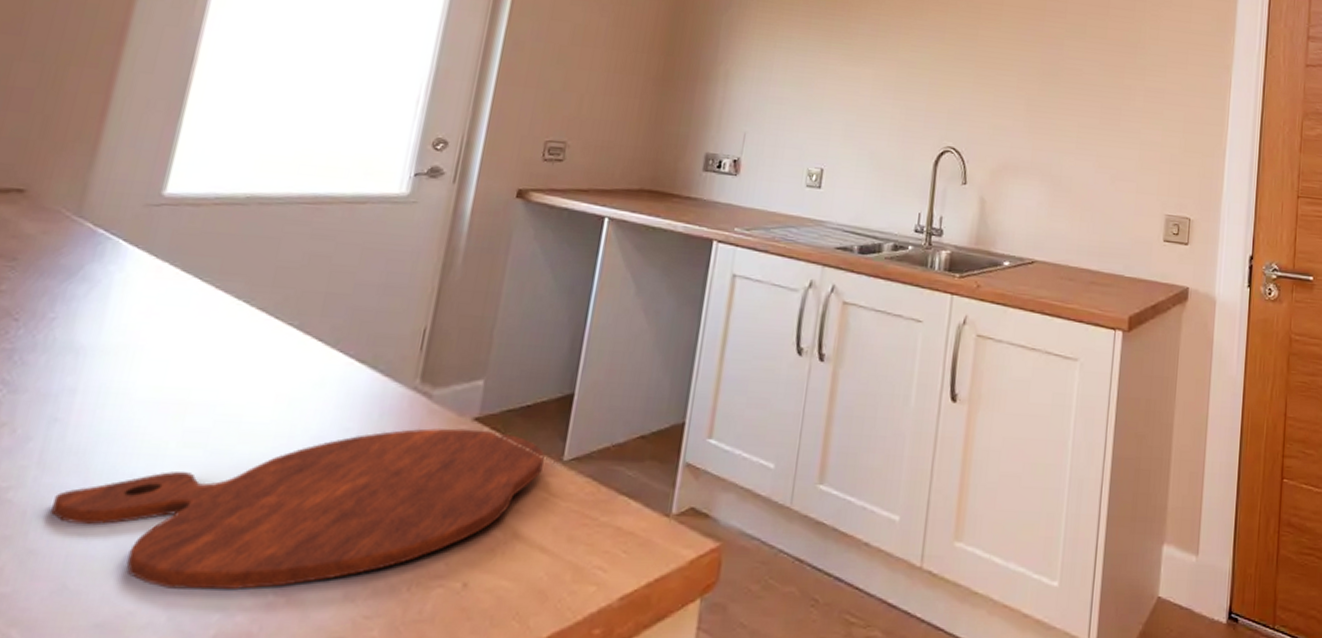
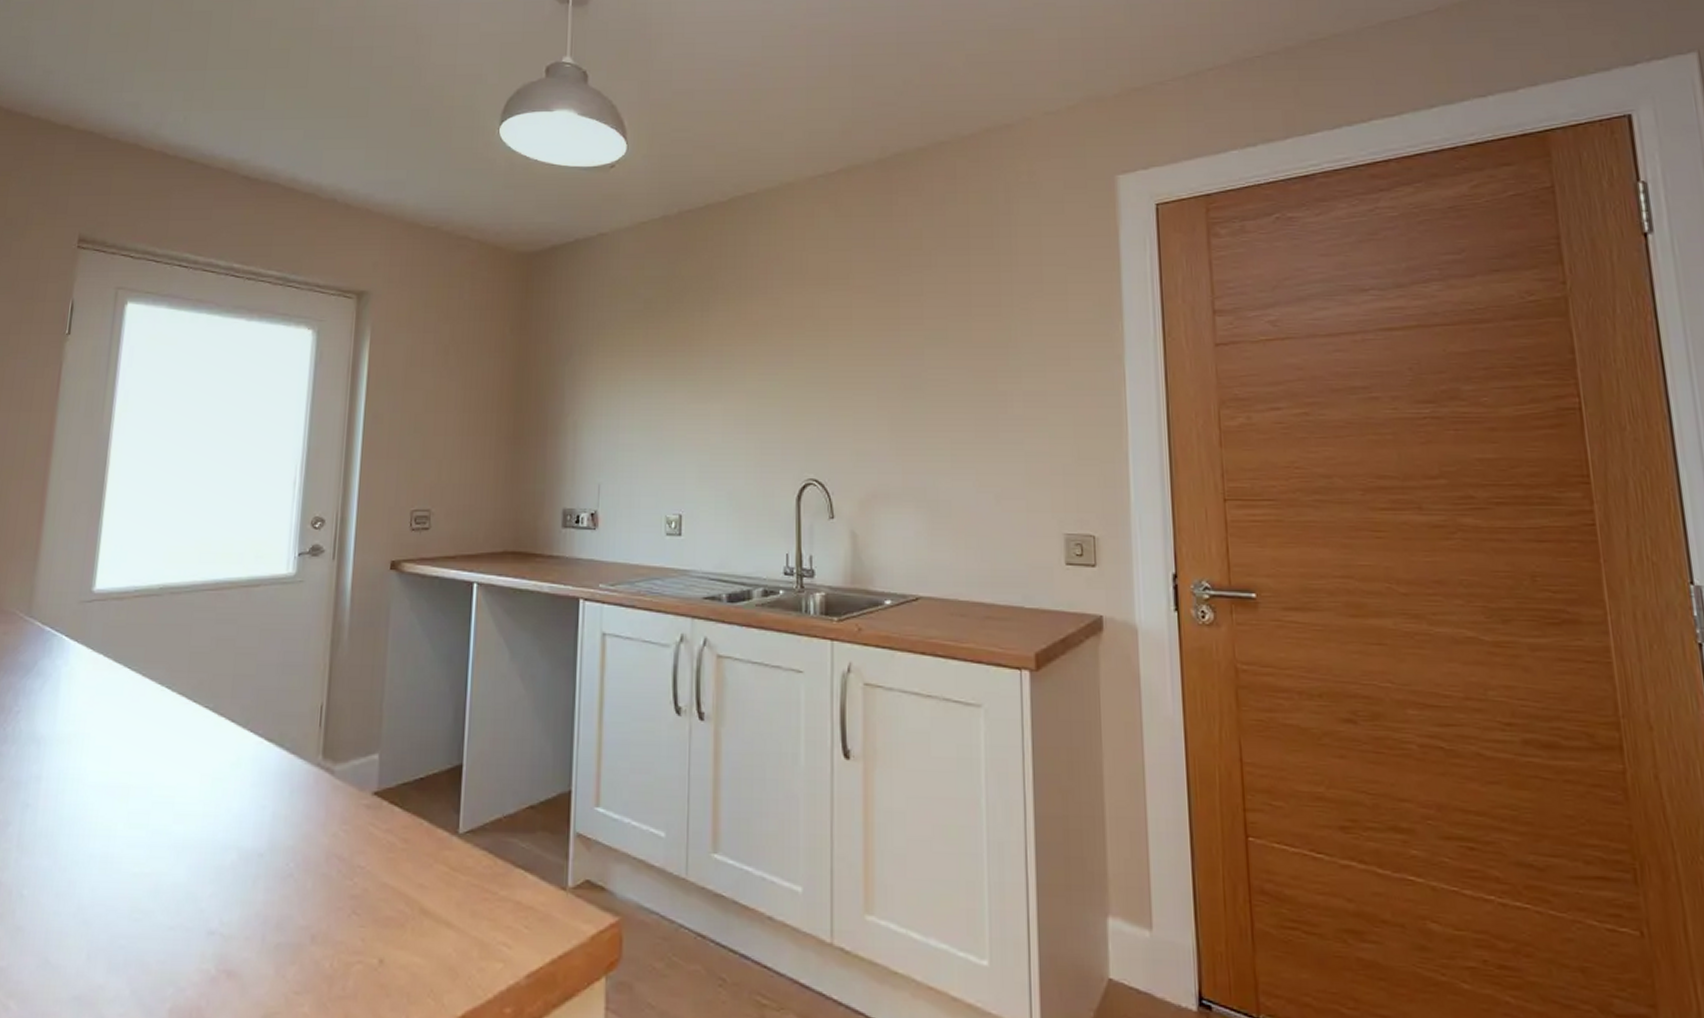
cutting board: present [51,428,545,591] -> none [31,803,441,966]

